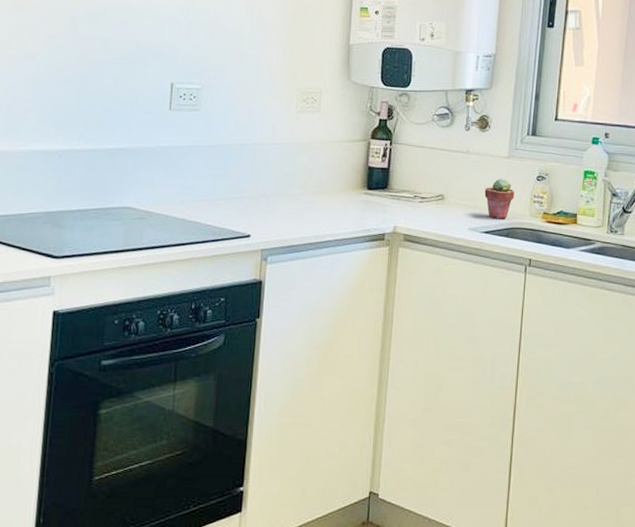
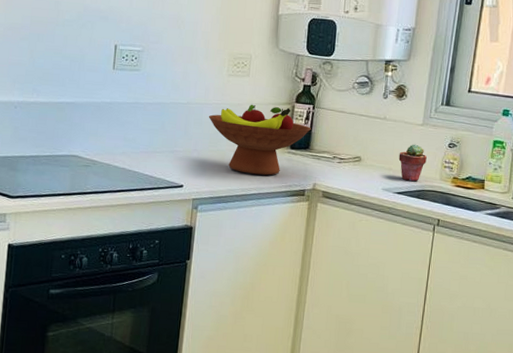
fruit bowl: none [276,142,389,220] -> present [208,104,311,176]

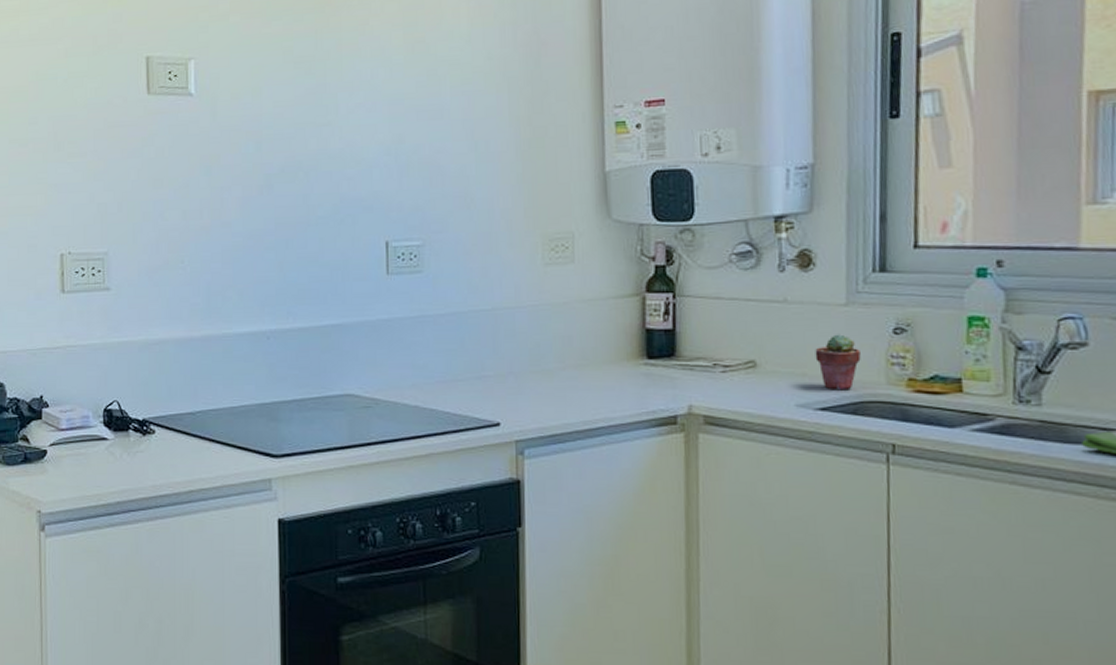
fruit bowl: present [208,104,311,176] -> none [523,301,674,399]

